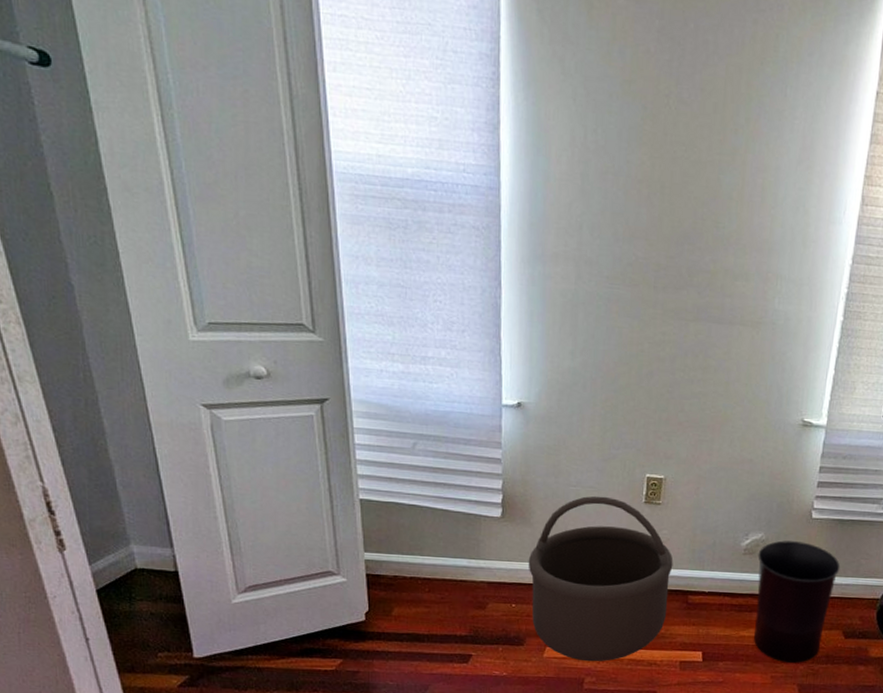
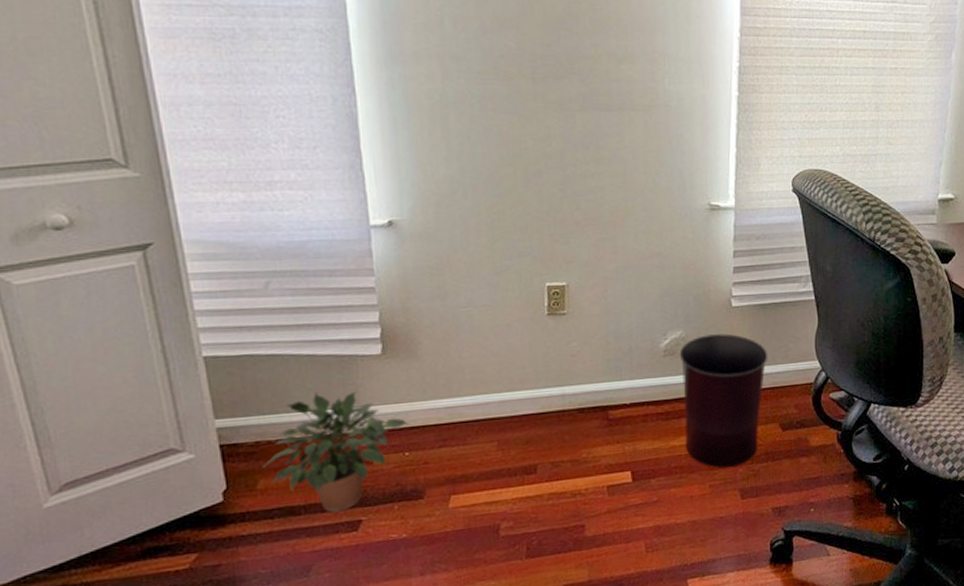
potted plant: none [397,542,518,645] -> present [262,391,409,513]
basket: present [528,495,673,662] -> none [419,314,588,505]

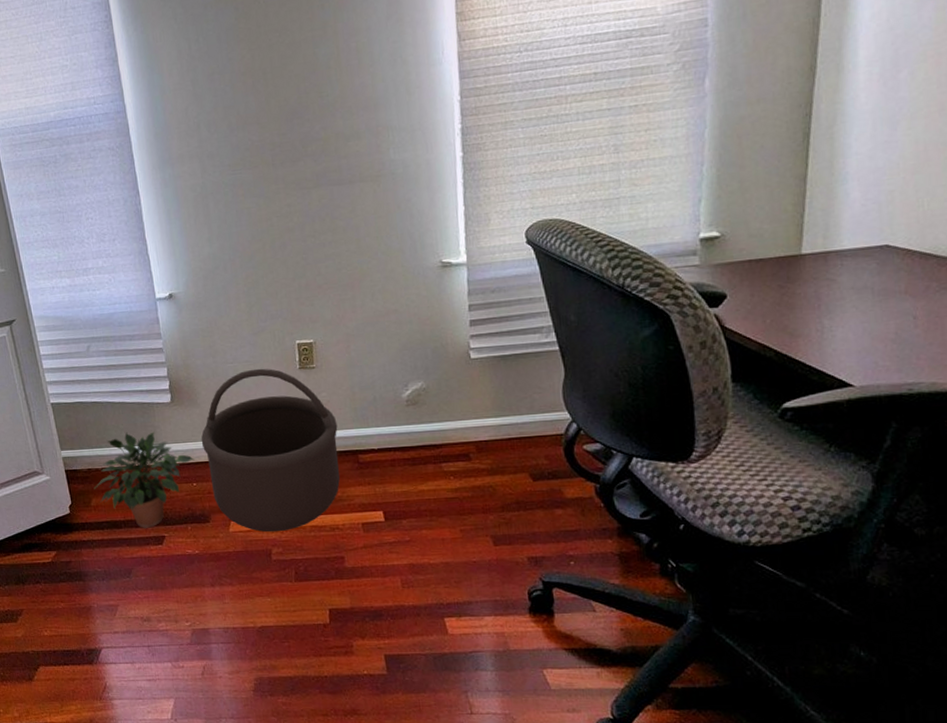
basket: none [419,314,588,505] -> present [201,368,341,533]
waste bin: present [679,333,768,468] -> none [421,384,513,514]

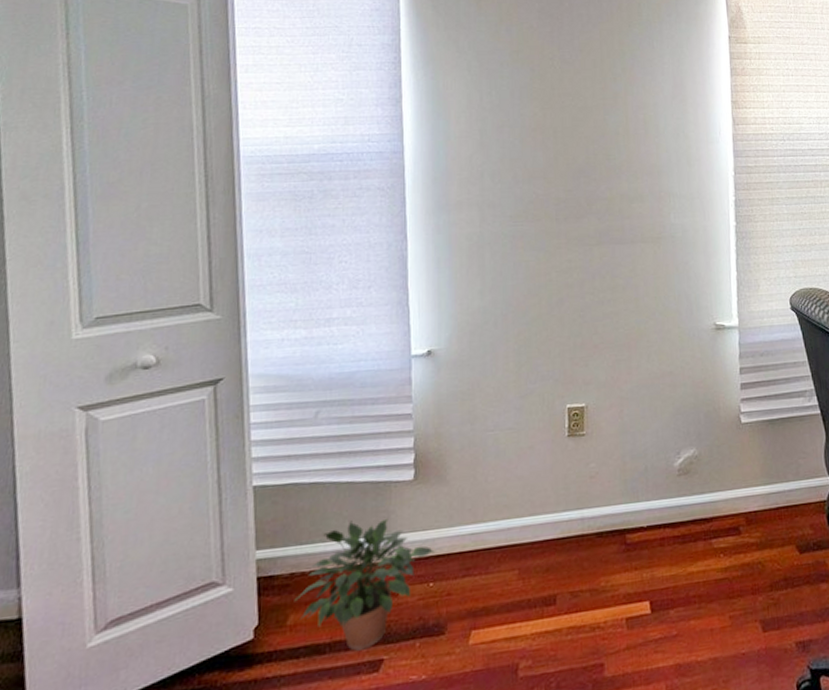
basket: present [201,368,341,533] -> none [445,436,606,641]

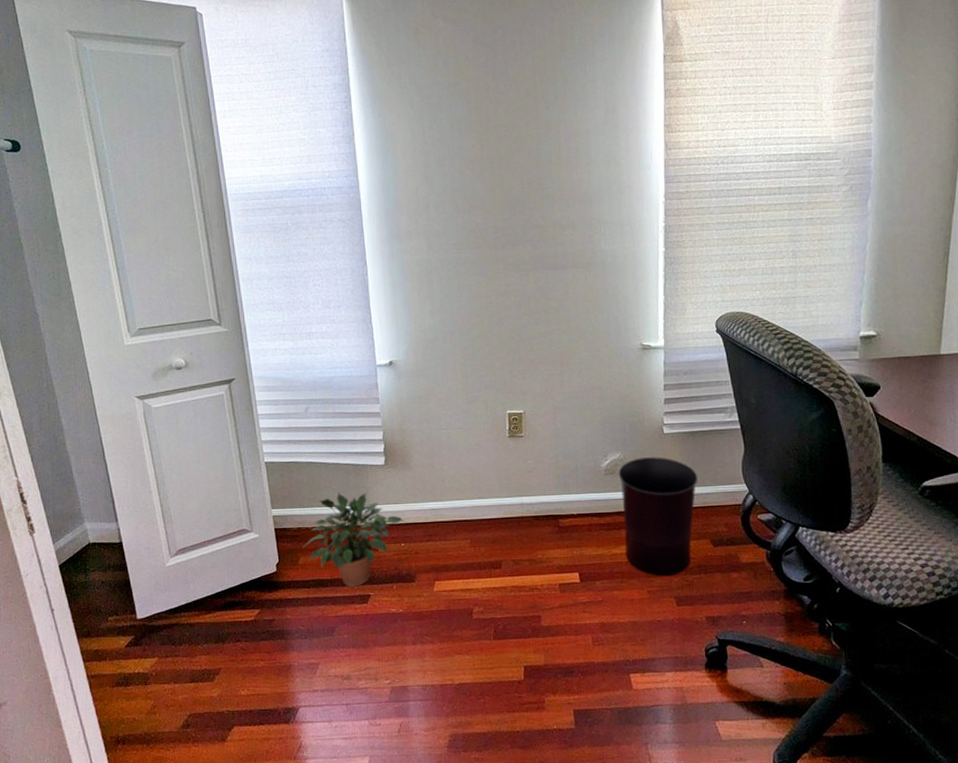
waste bin: none [693,450,780,596] -> present [618,457,698,576]

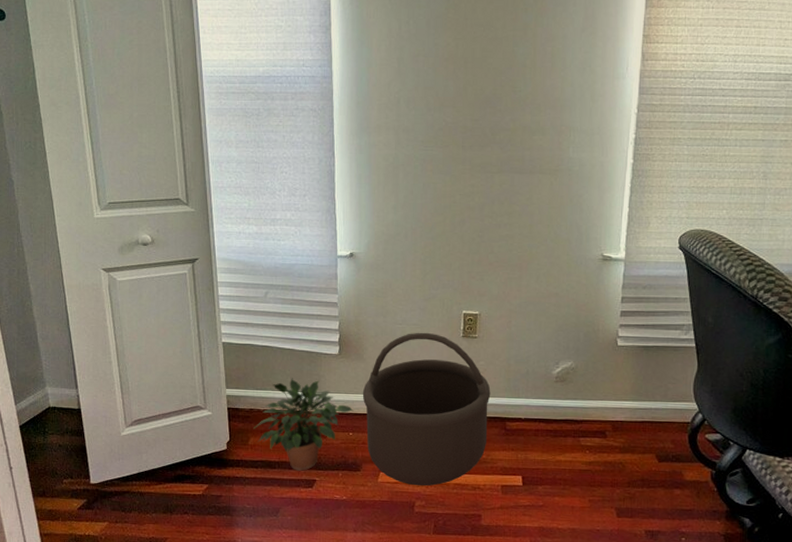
basket: none [411,435,542,592] -> present [362,332,491,486]
waste bin: present [618,457,698,576] -> none [569,368,649,487]

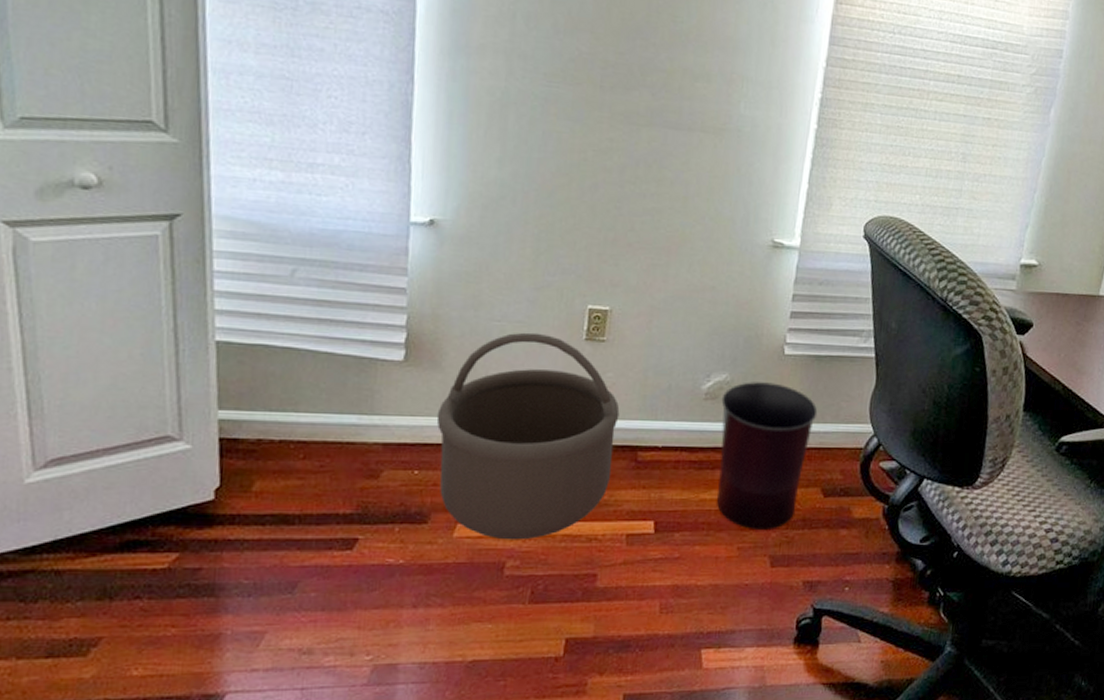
potted plant: present [253,378,354,471] -> none [261,394,423,527]
waste bin: none [569,368,649,487] -> present [717,382,818,529]

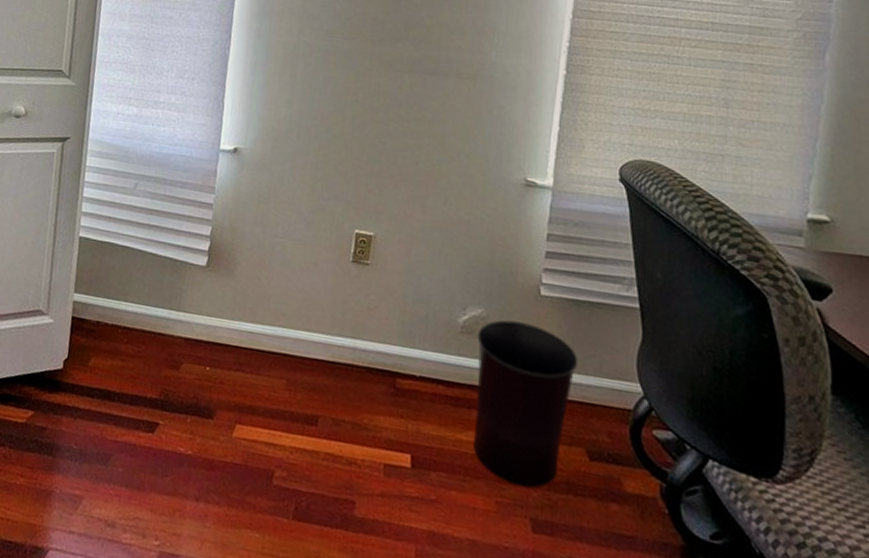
basket: present [436,332,620,540] -> none [225,249,381,452]

